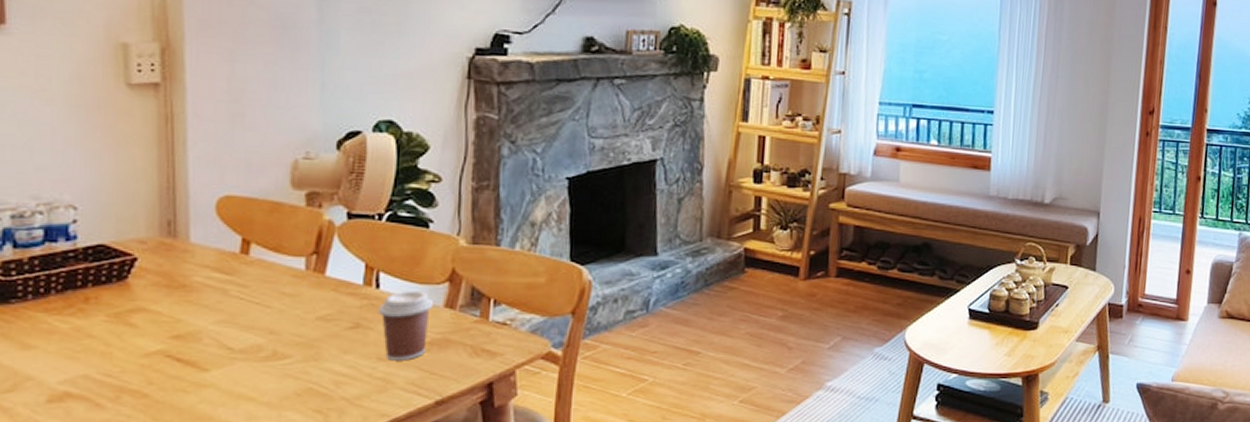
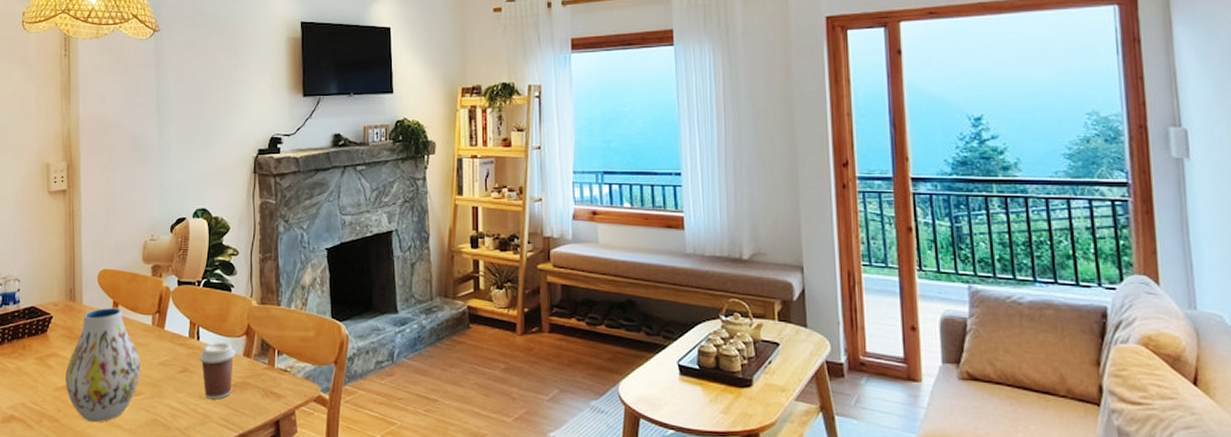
vase: none [161,246,287,396] -> present [65,307,141,423]

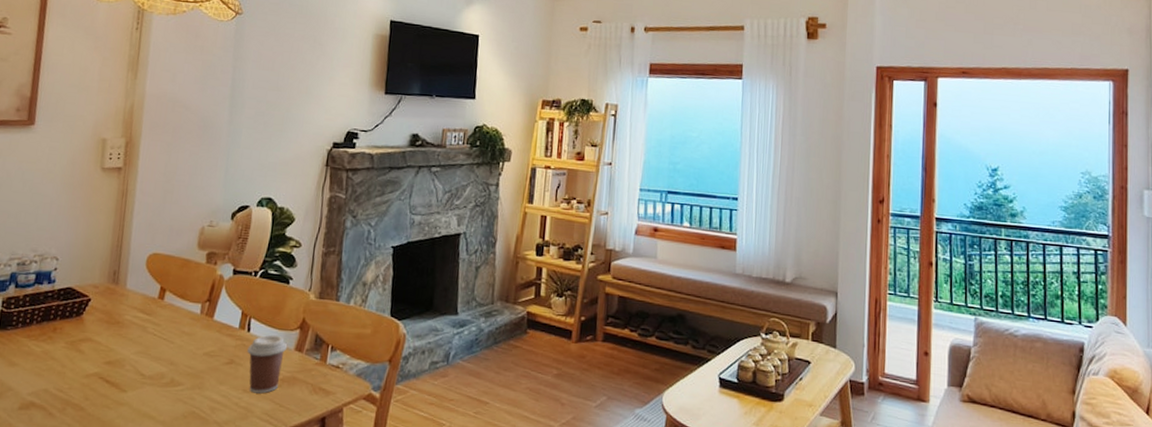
vase: present [65,307,141,423] -> none [97,293,184,413]

